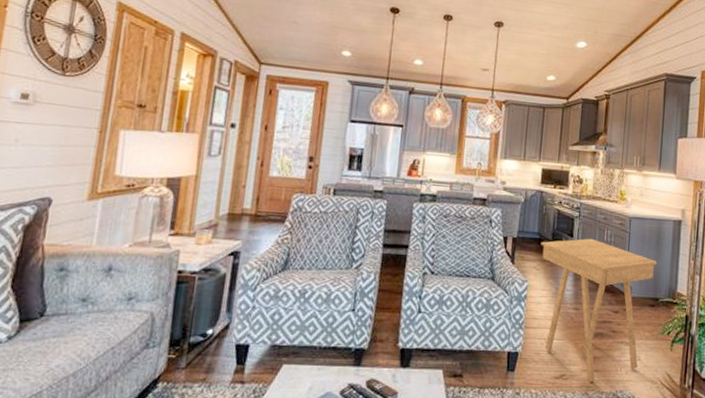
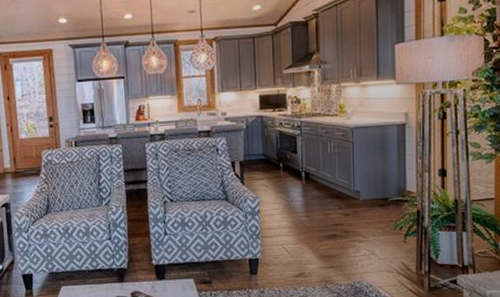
side table: present [541,238,658,382] -> none [267,152,384,277]

